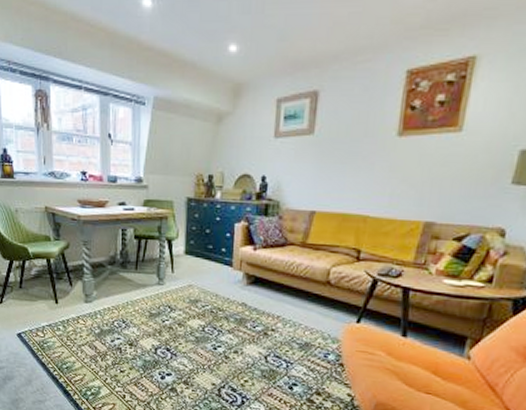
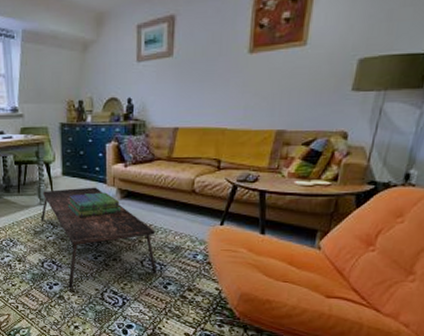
coffee table: none [157,269,282,381] -> present [40,187,157,289]
stack of books: none [188,275,247,303] -> present [67,192,122,218]

